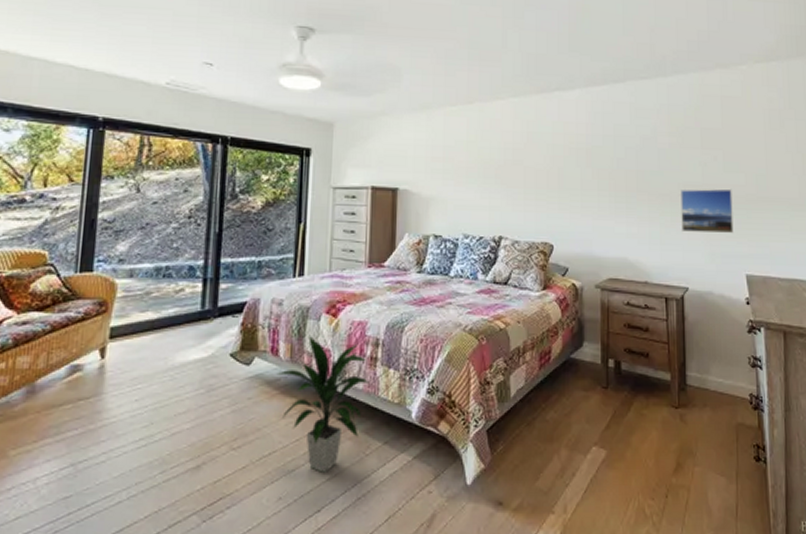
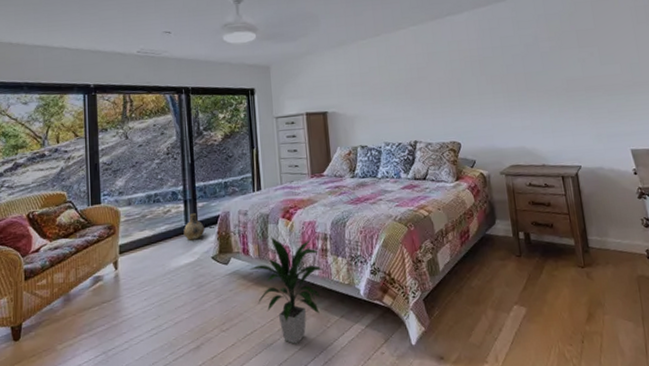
ceramic jug: none [197,296,225,330] -> present [183,213,205,240]
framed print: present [680,188,734,234] -> none [564,78,616,119]

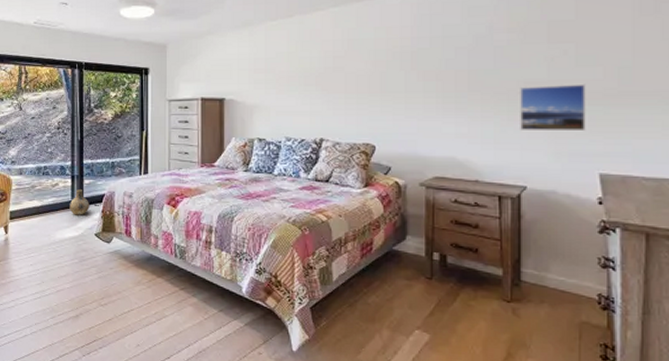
indoor plant: present [249,236,324,344] -> none [131,221,206,329]
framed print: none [564,78,616,119] -> present [520,84,586,132]

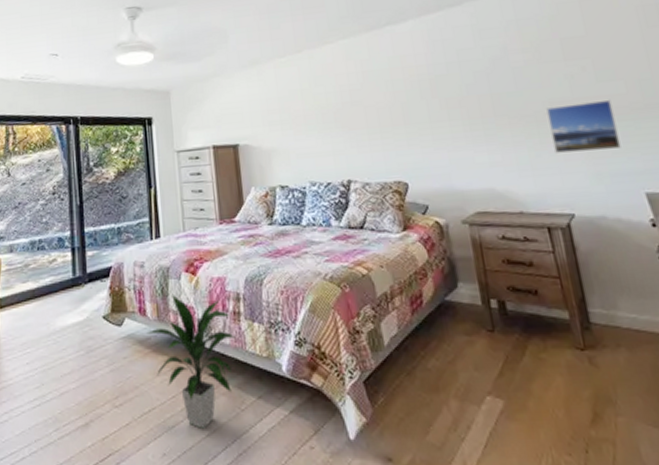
ceramic jug: present [69,189,89,216] -> none [70,264,95,296]
indoor plant: none [131,221,206,329] -> present [147,293,236,429]

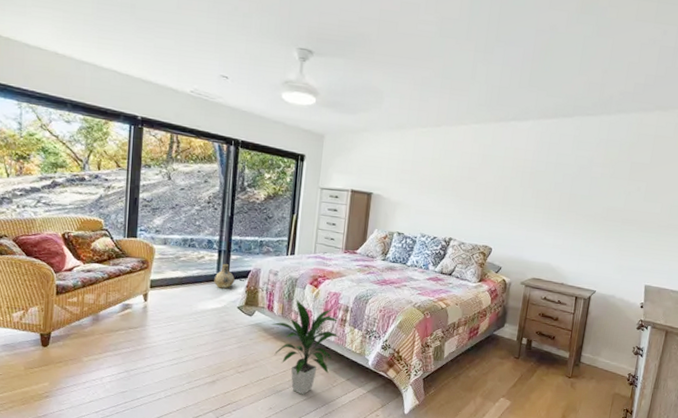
ceramic jug: none [70,264,95,296] -> present [214,264,235,289]
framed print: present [546,99,621,153] -> none [599,213,648,252]

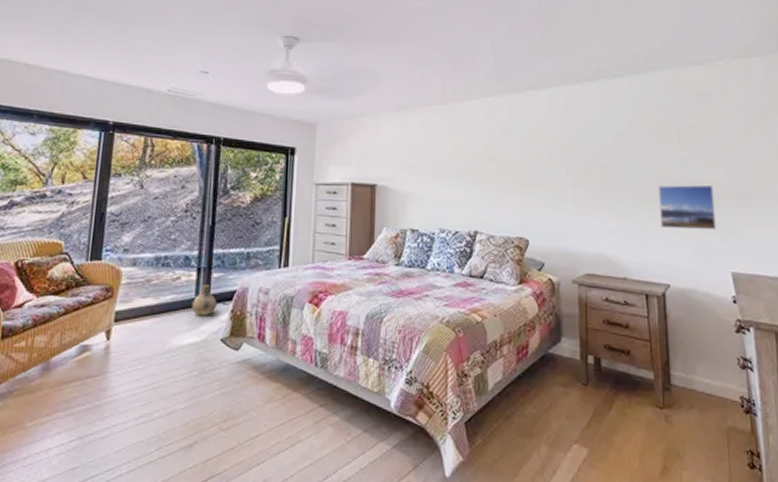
indoor plant: present [271,298,340,395] -> none [263,323,350,457]
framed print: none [599,213,648,252] -> present [658,184,716,231]

